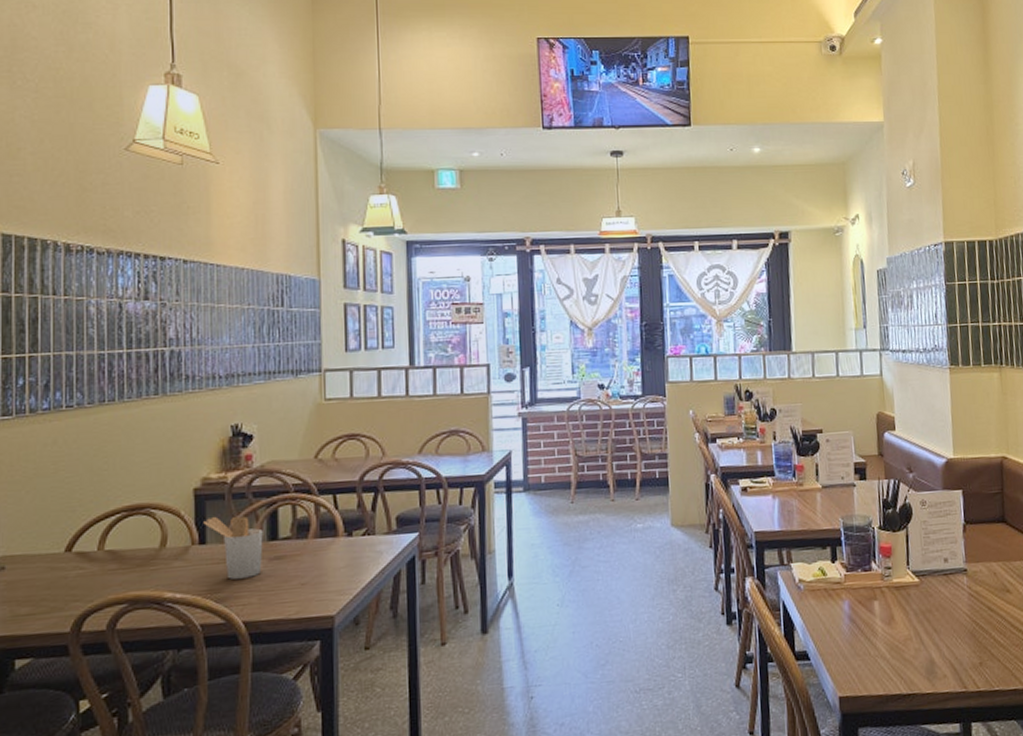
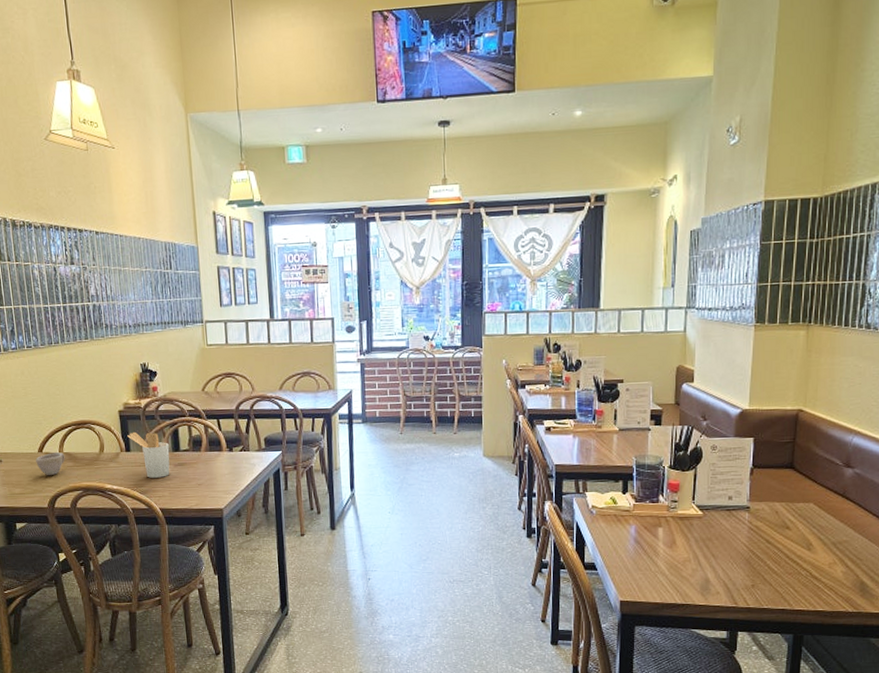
cup: none [59,550,106,586] -> present [35,452,65,476]

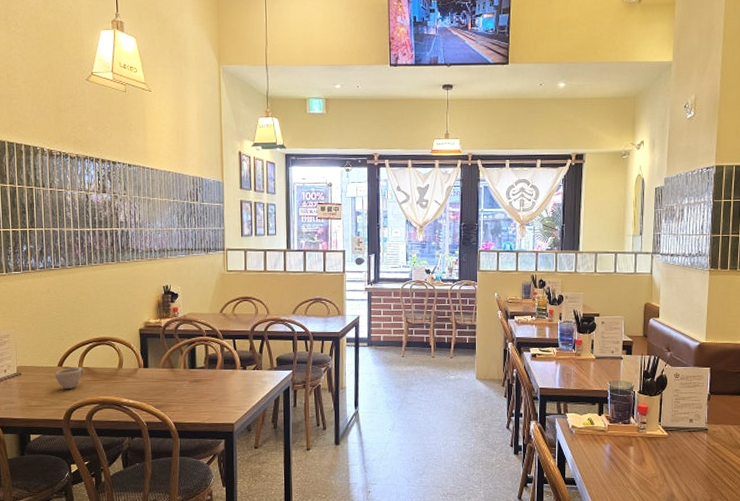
utensil holder: present [127,431,170,478] -> none [146,349,186,393]

